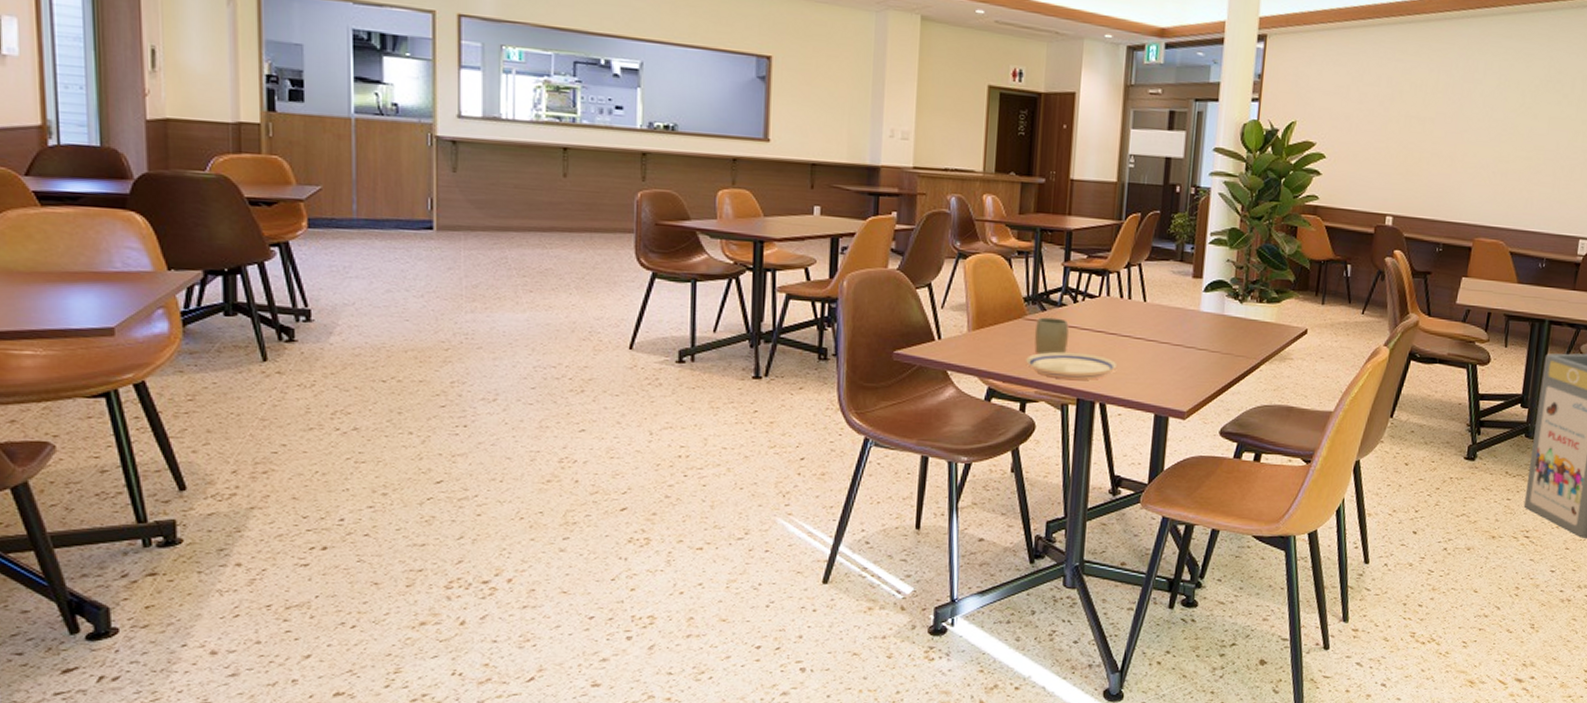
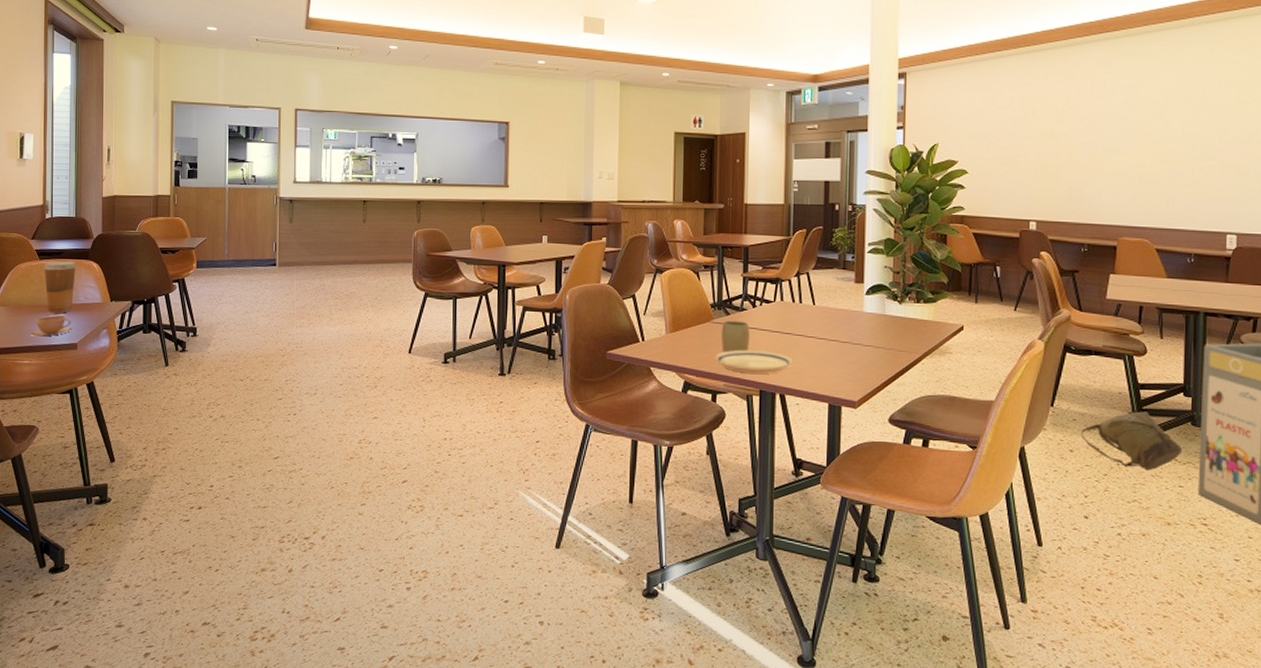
teacup: none [31,287,104,317] -> present [30,315,72,337]
beverage cup: none [49,209,106,285] -> present [44,261,76,313]
backpack: none [1417,423,1514,484] -> present [1081,411,1182,471]

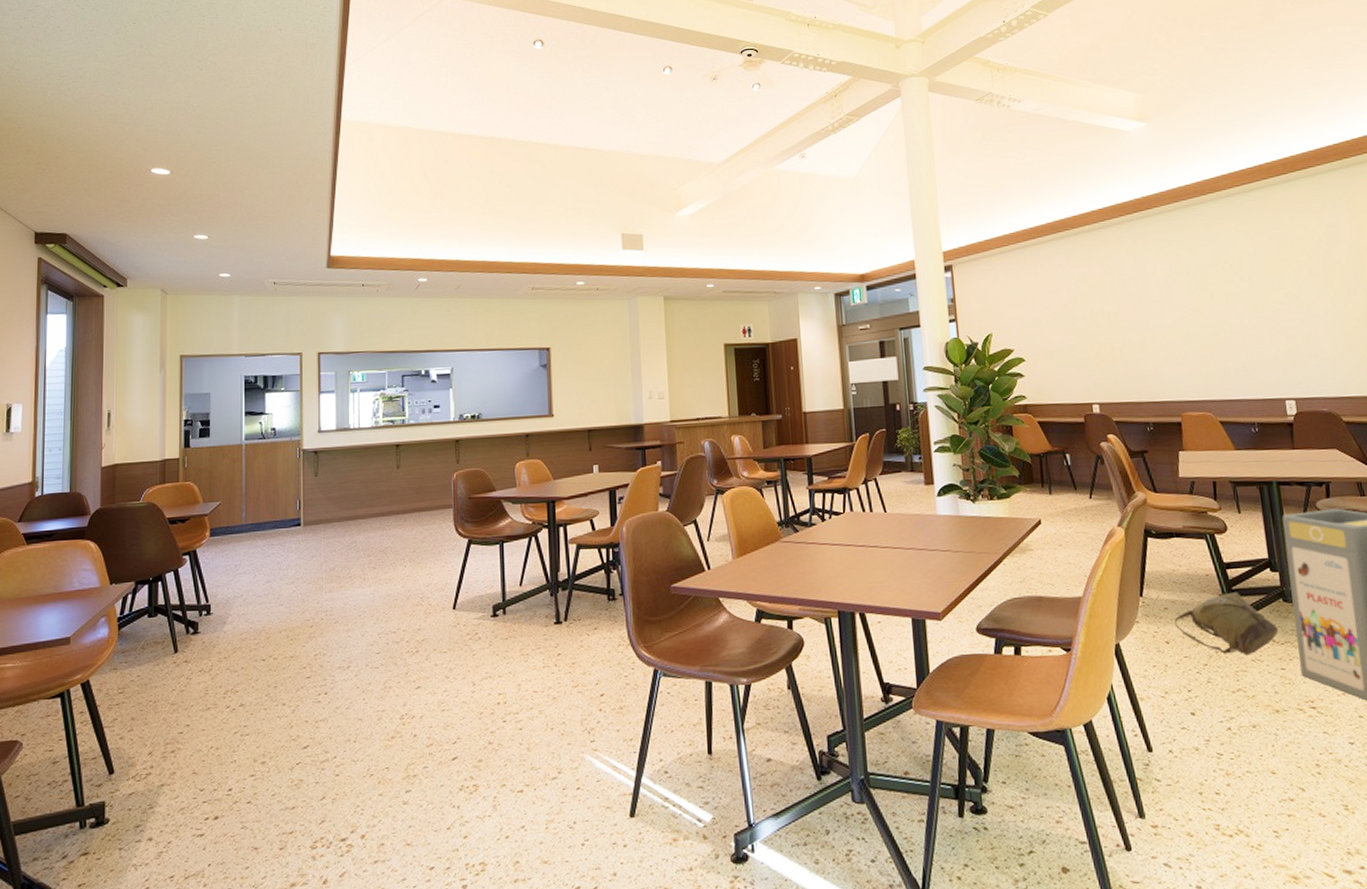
teacup: present [30,315,72,337] -> none [14,606,65,634]
beverage cup: present [44,261,76,313] -> none [32,543,69,605]
plate: present [715,349,793,375] -> none [787,567,870,595]
mug: present [721,320,750,353] -> none [791,537,822,573]

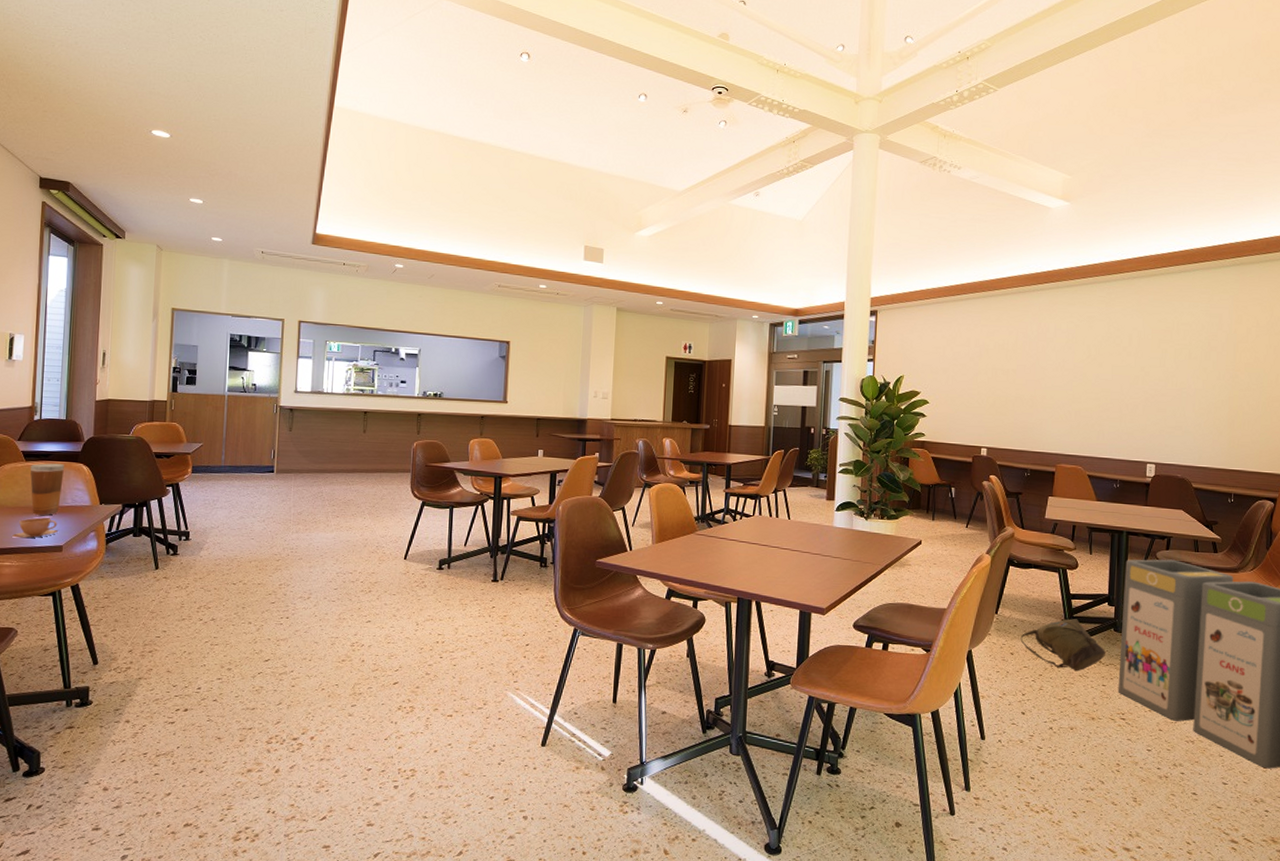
teacup: none [14,606,65,634] -> present [12,517,58,539]
beverage cup: none [32,543,69,605] -> present [30,463,64,515]

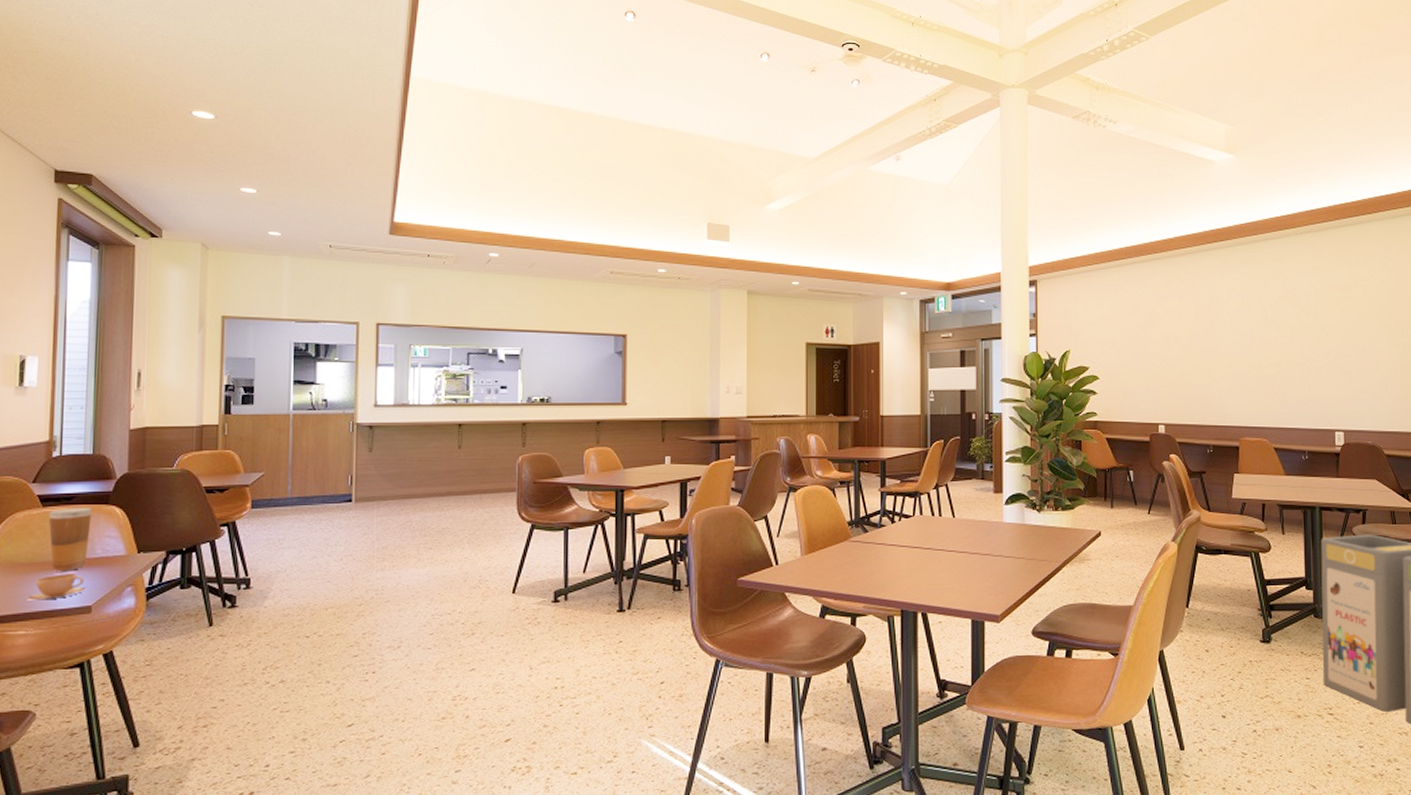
backpack: present [1020,619,1105,672] -> none [1215,607,1307,665]

